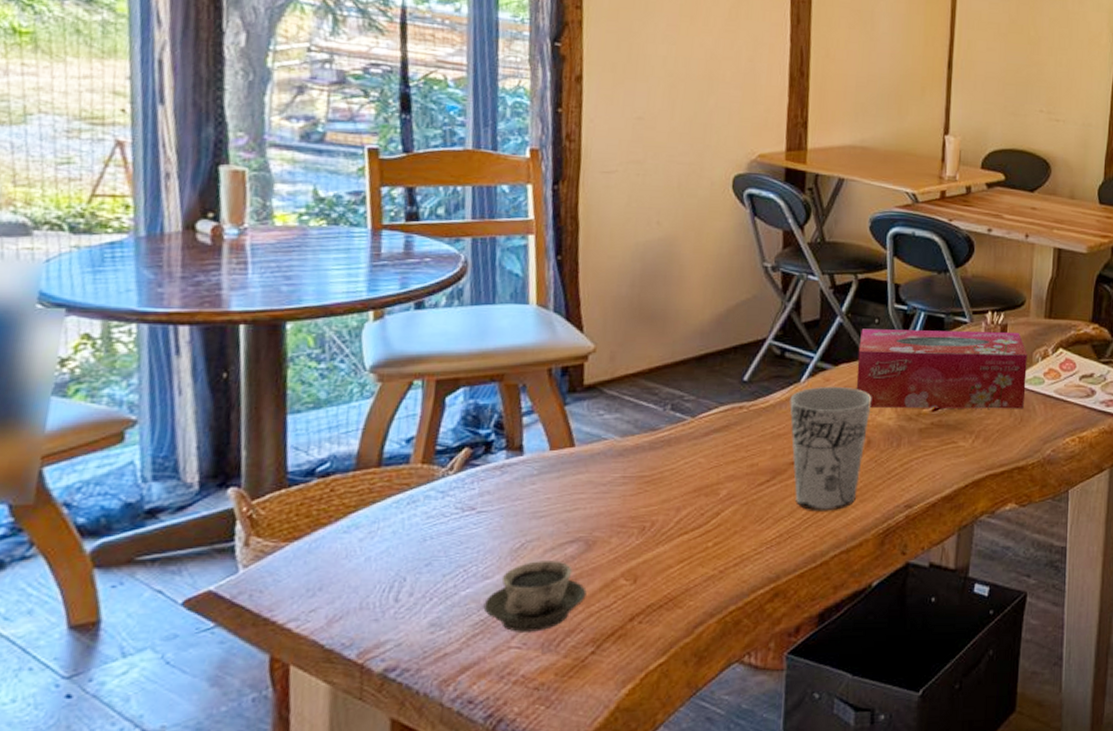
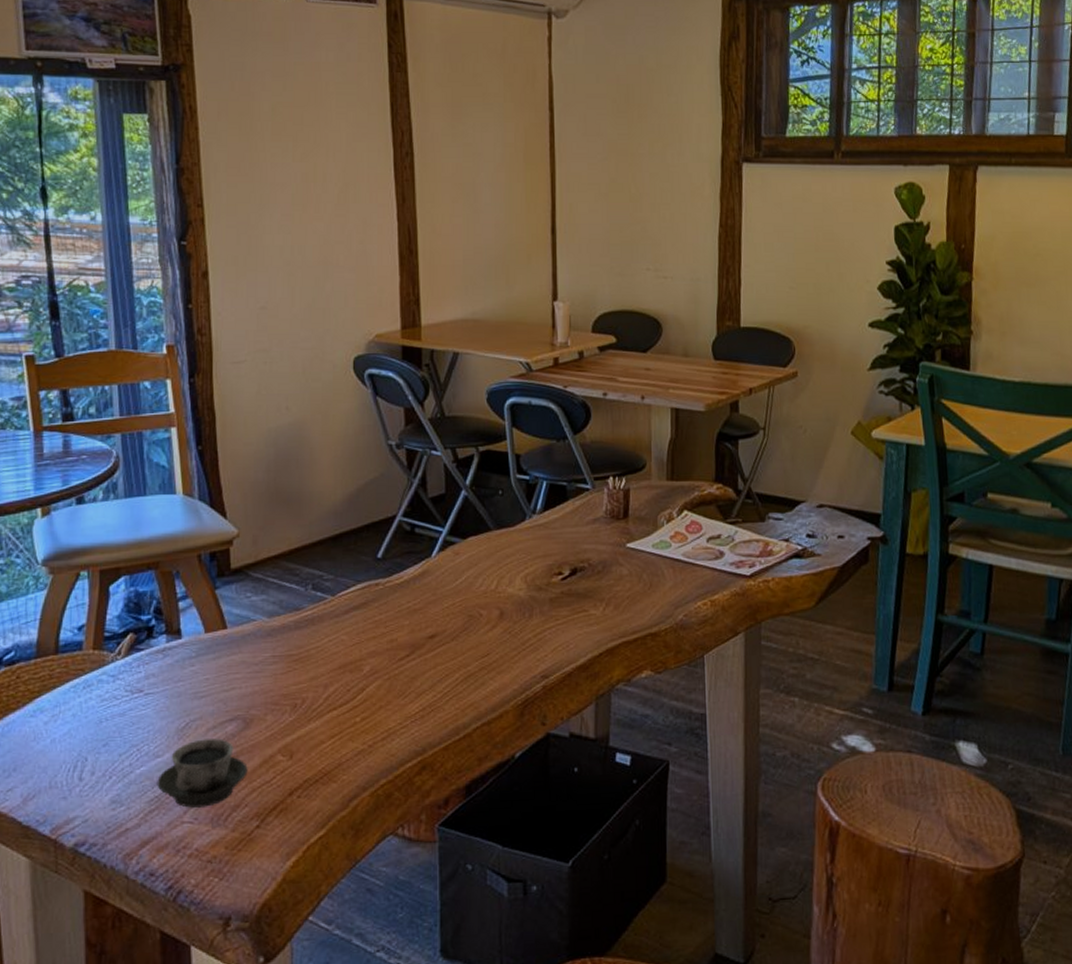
cup: present [790,386,872,512] -> none [423,559,502,684]
tissue box: present [856,329,1028,409] -> none [485,496,653,579]

